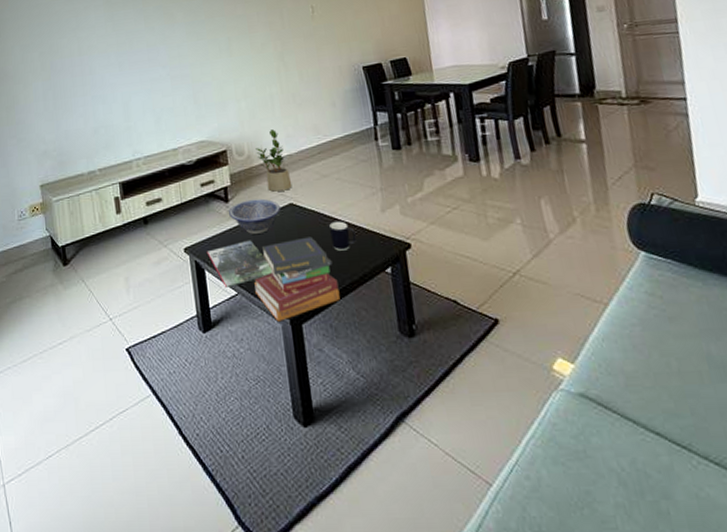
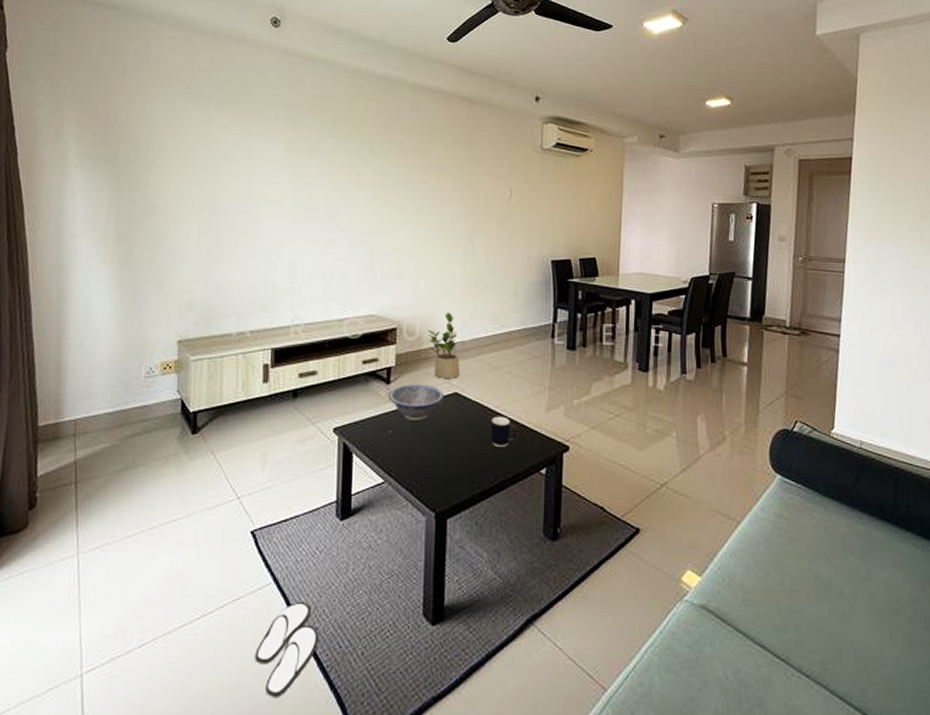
slippers: none [146,410,201,501] -> present [255,601,319,697]
magazine: present [206,240,273,288] -> none [357,426,425,474]
books: present [253,236,340,322] -> none [402,429,491,515]

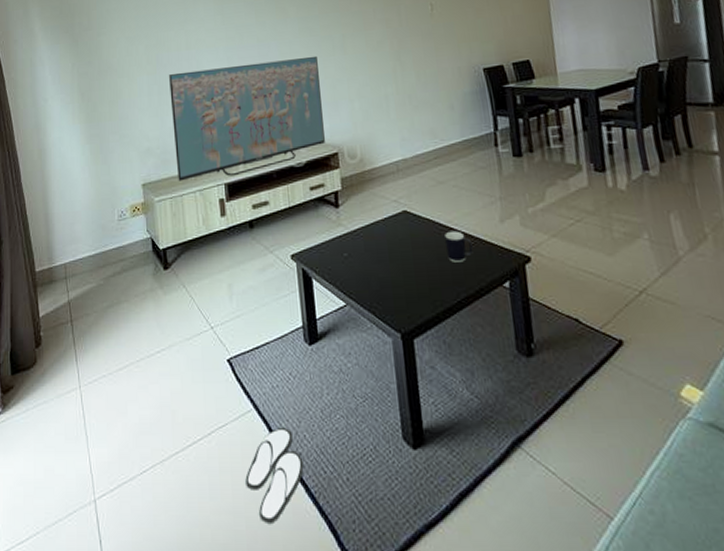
television: none [220,224,388,342] -> present [168,55,325,182]
decorative bowl: present [387,384,444,421] -> none [338,204,393,242]
potted plant: present [428,313,460,378] -> none [368,132,407,198]

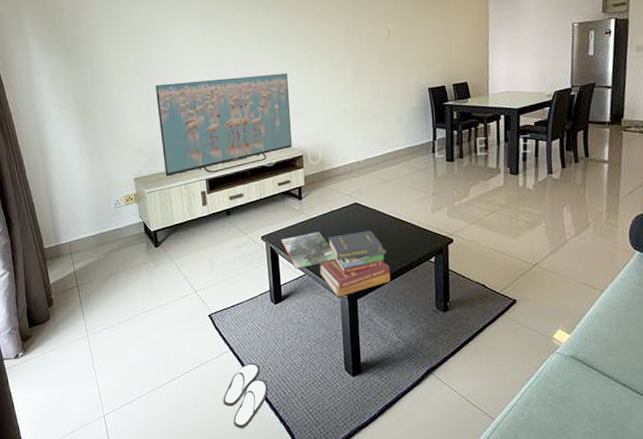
magazine: none [314,248,384,298] -> present [280,231,336,269]
books: none [363,246,455,336] -> present [319,230,391,297]
mug: present [443,230,473,262] -> none [386,219,408,243]

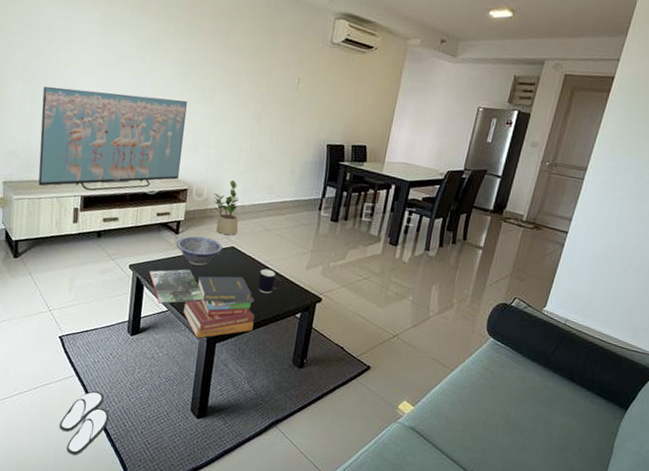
decorative bowl: none [301,198,346,227] -> present [175,235,223,266]
potted plant: none [328,139,358,192] -> present [213,180,239,235]
mug: none [386,219,408,243] -> present [258,268,280,294]

